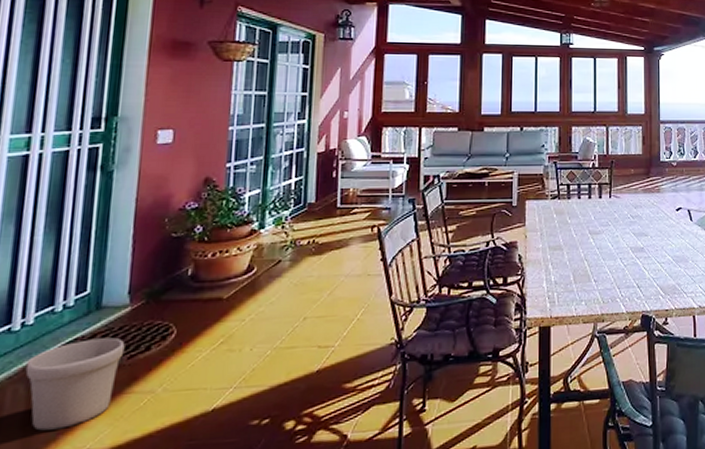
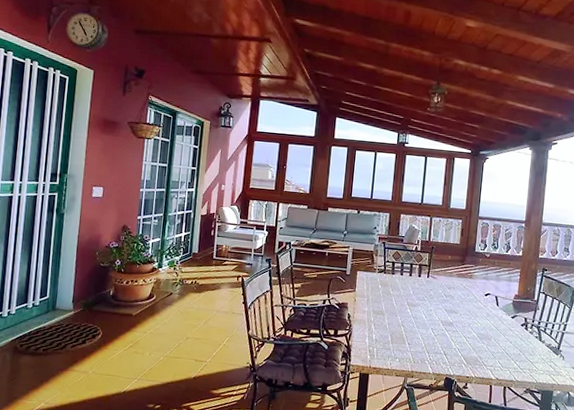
flower pot: present [25,337,125,431] -> none [10,329,70,387]

